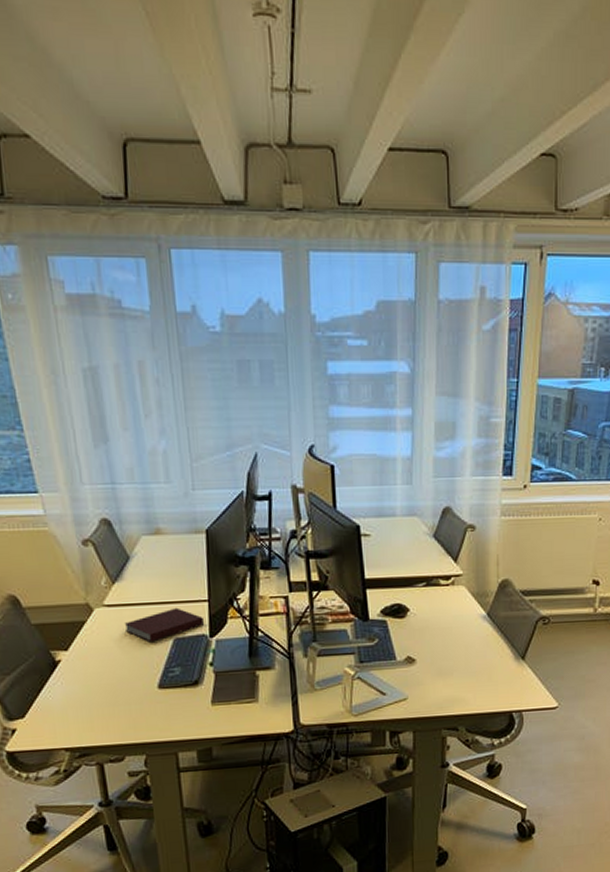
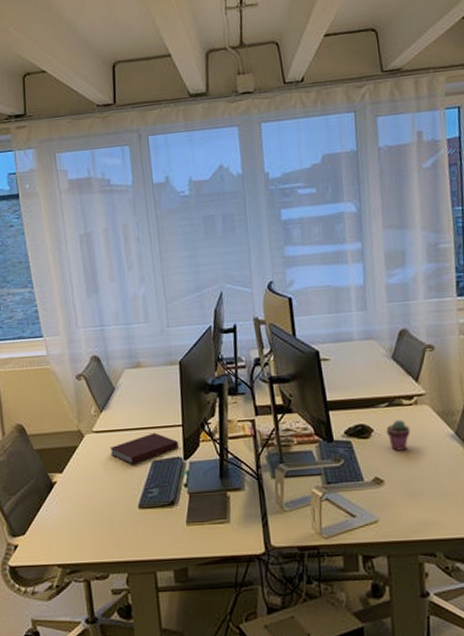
potted succulent: none [422,600,445,631] -> present [386,420,411,451]

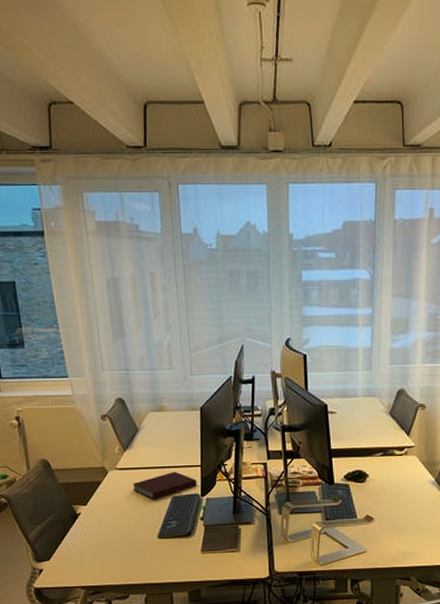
potted succulent: present [386,420,411,451] -> none [379,467,399,494]

